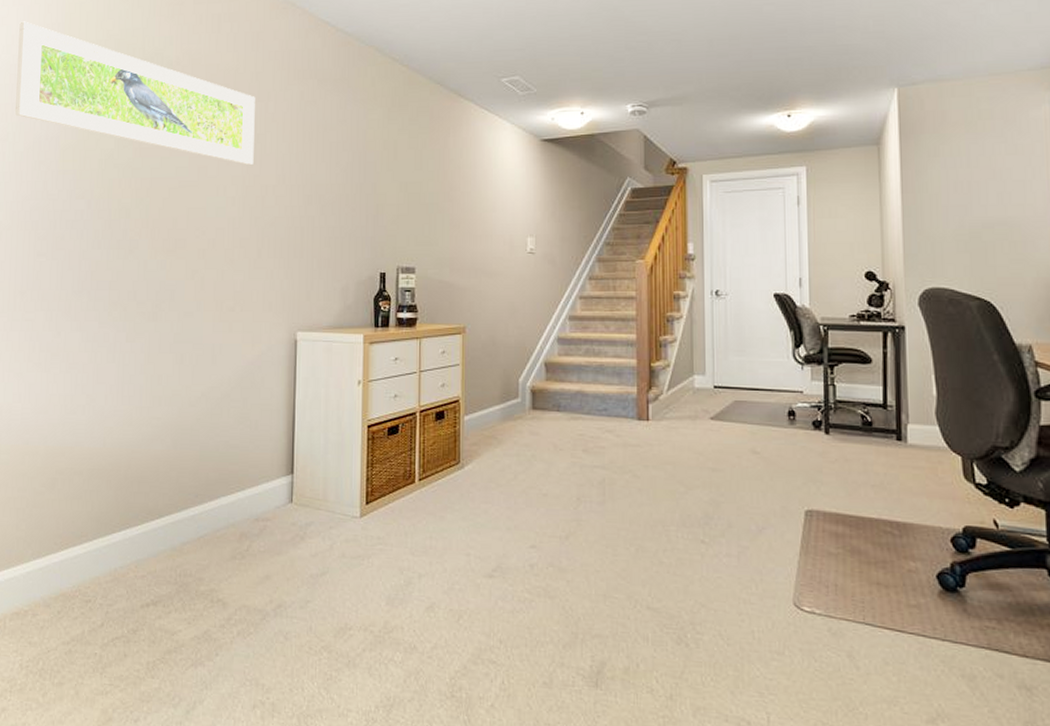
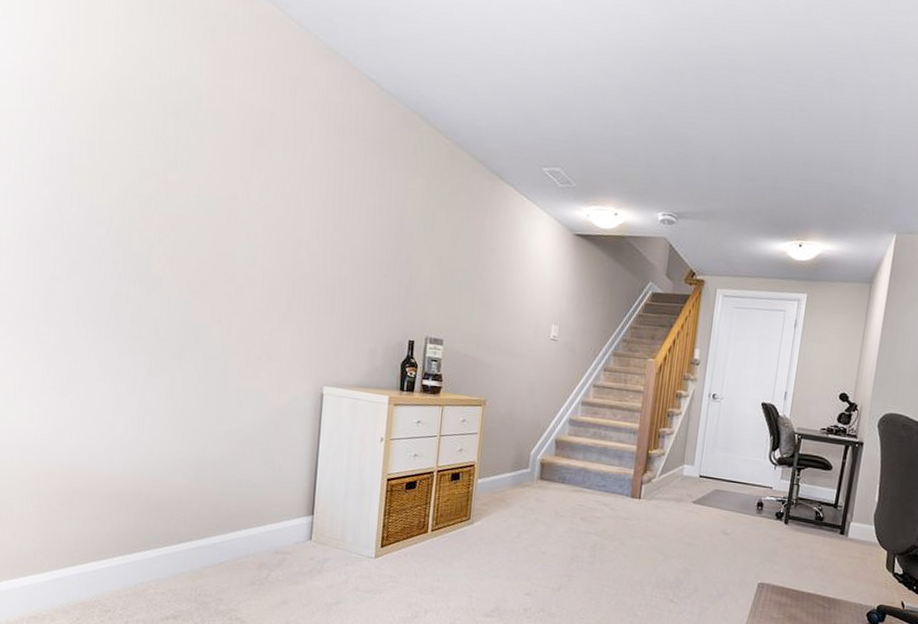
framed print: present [15,21,255,165] -> none [22,17,292,216]

